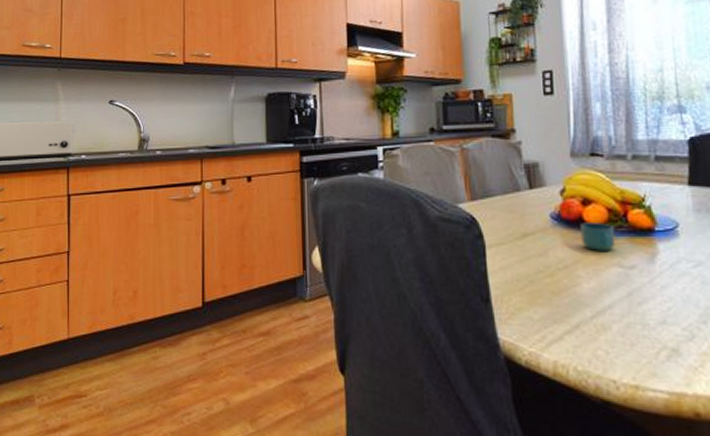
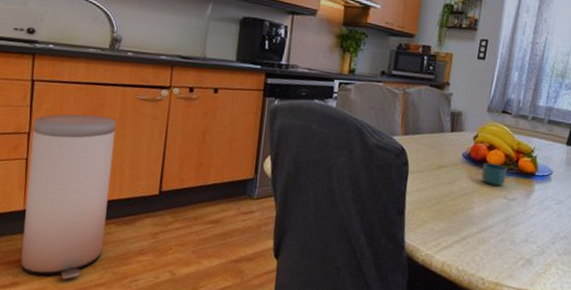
pedal bin: none [69,224,152,418] -> present [21,114,116,280]

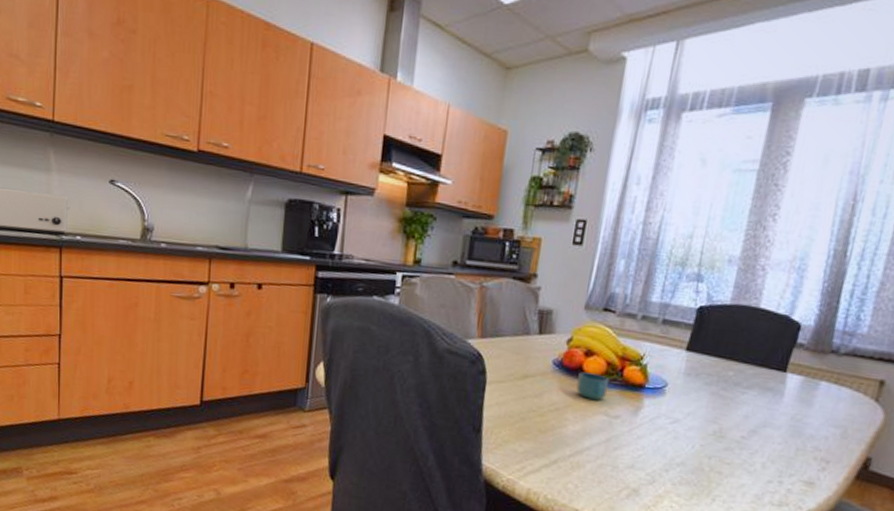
pedal bin: present [21,114,116,280] -> none [58,313,151,496]

